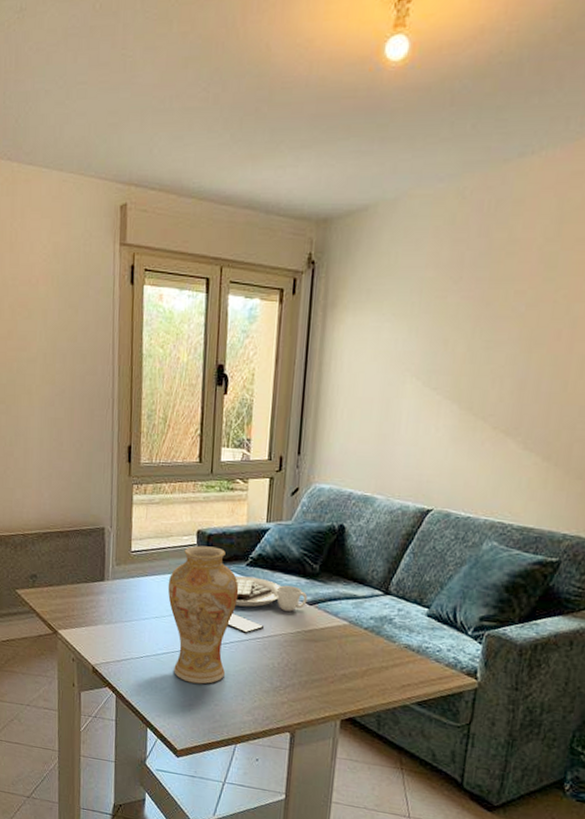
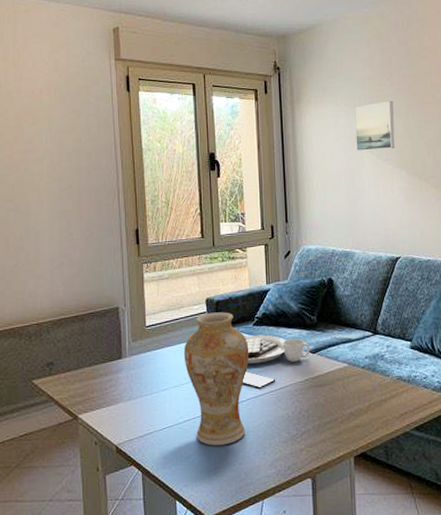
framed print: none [398,311,457,376] -> present [354,100,395,152]

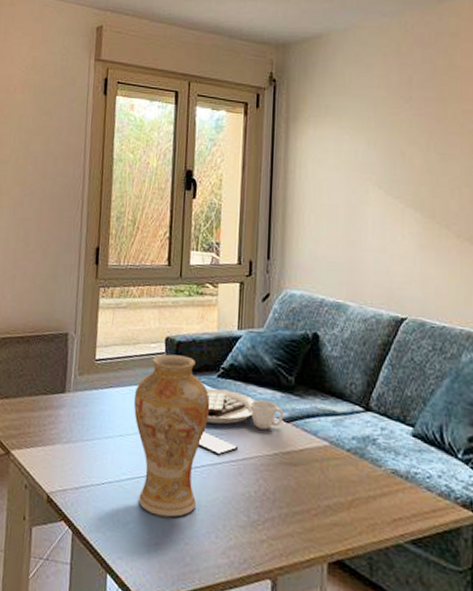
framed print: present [354,100,395,152] -> none [360,126,411,185]

